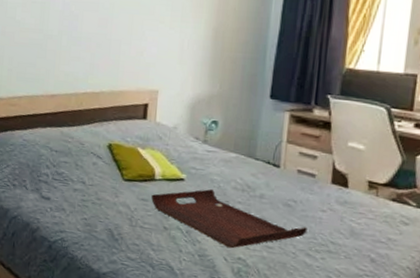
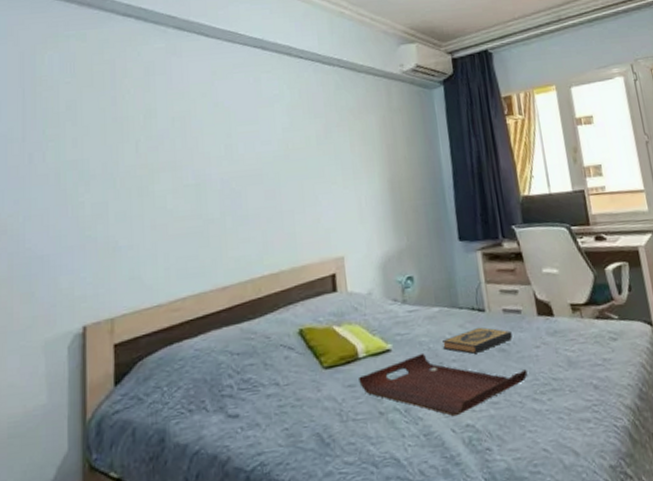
hardback book: none [232,180,301,202] -> present [442,327,512,354]

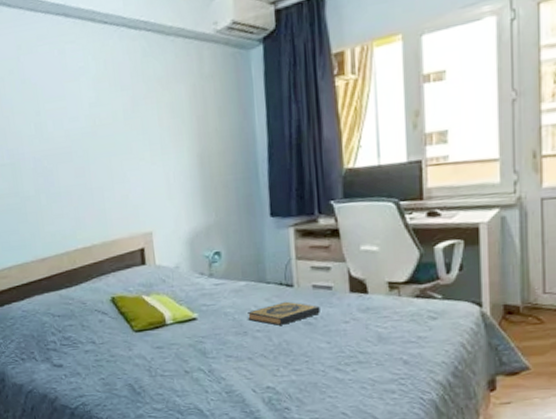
serving tray: present [359,352,528,417] -> none [166,322,333,379]

